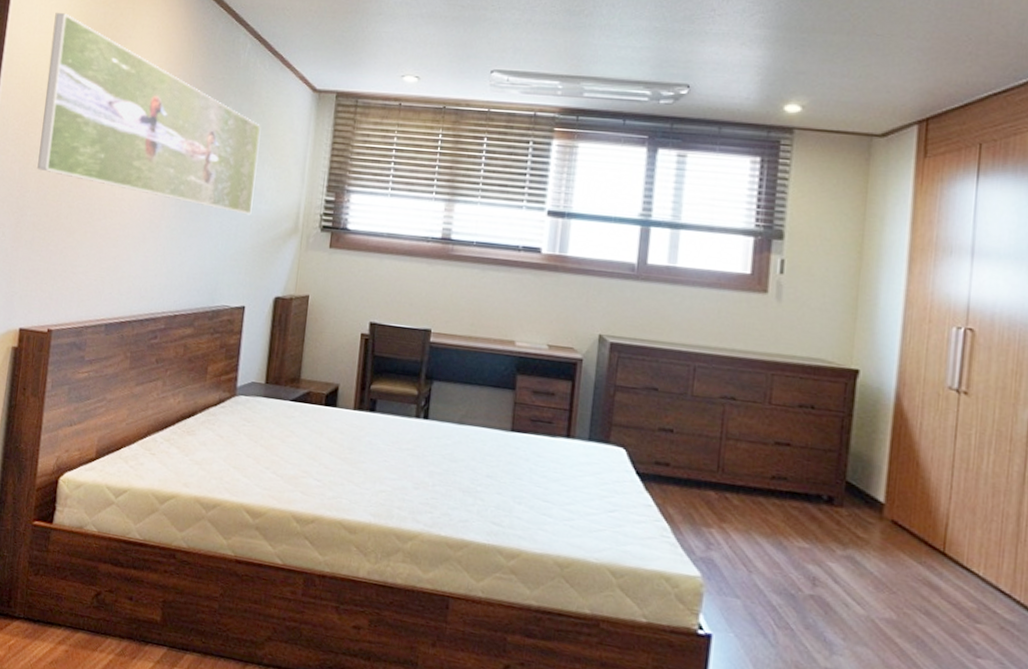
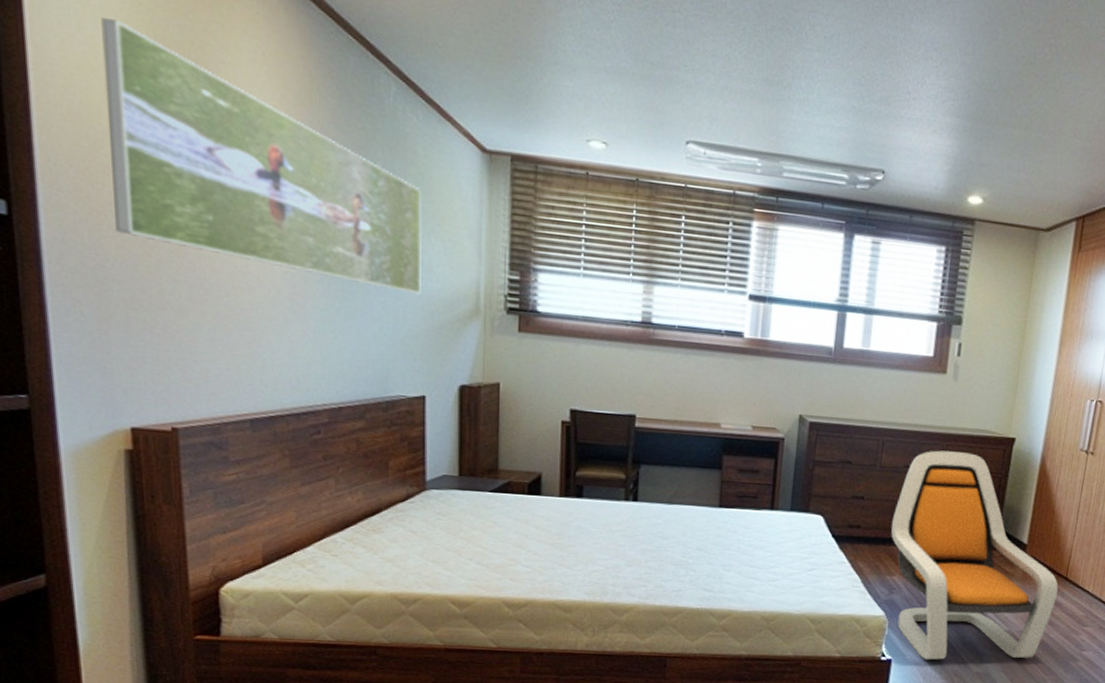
lounge chair: none [706,380,933,659] -> present [890,450,1058,660]

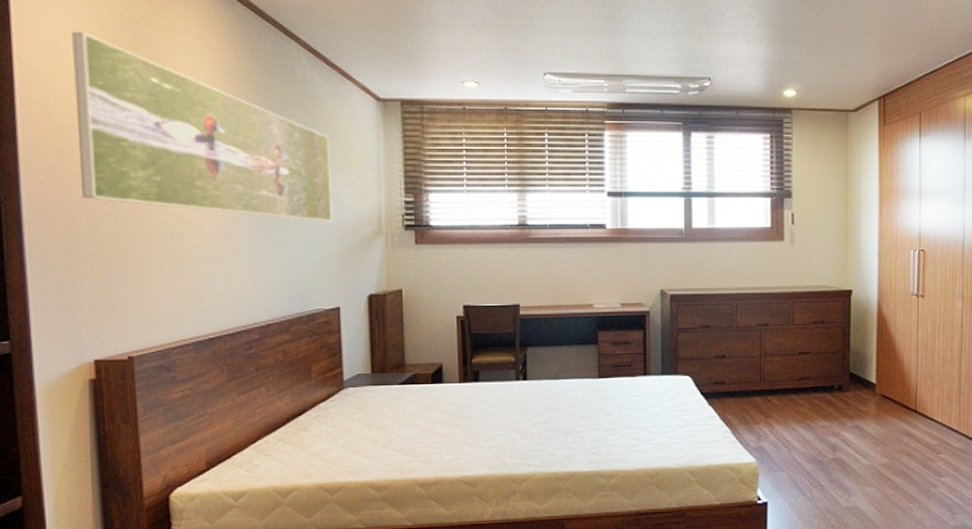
lounge chair: present [890,450,1058,660] -> none [752,307,909,500]

